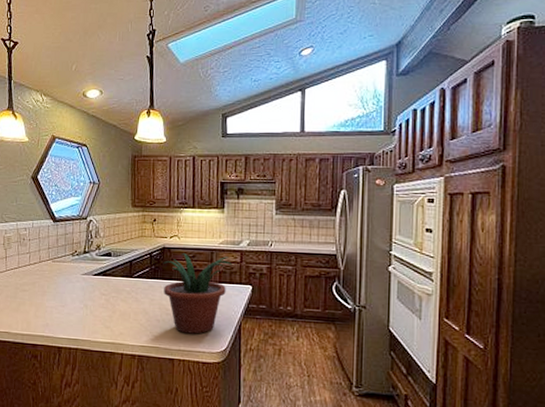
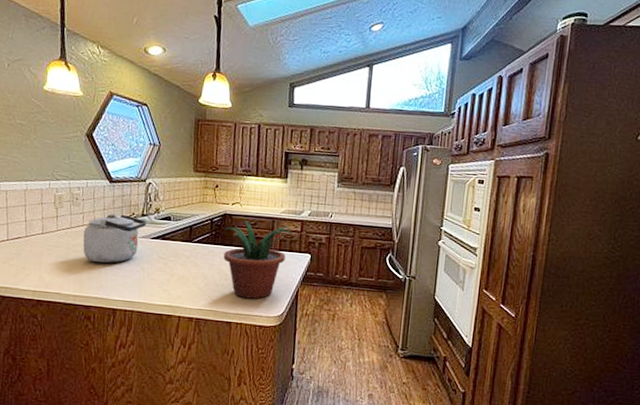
kettle: none [29,251,89,302] -> present [83,213,147,263]

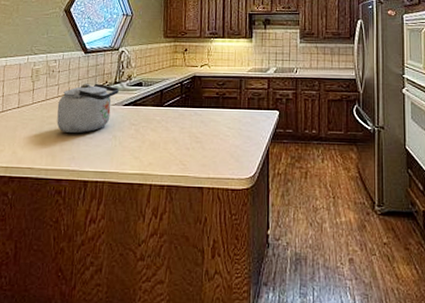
potted plant: present [223,220,293,299] -> none [193,81,260,161]

